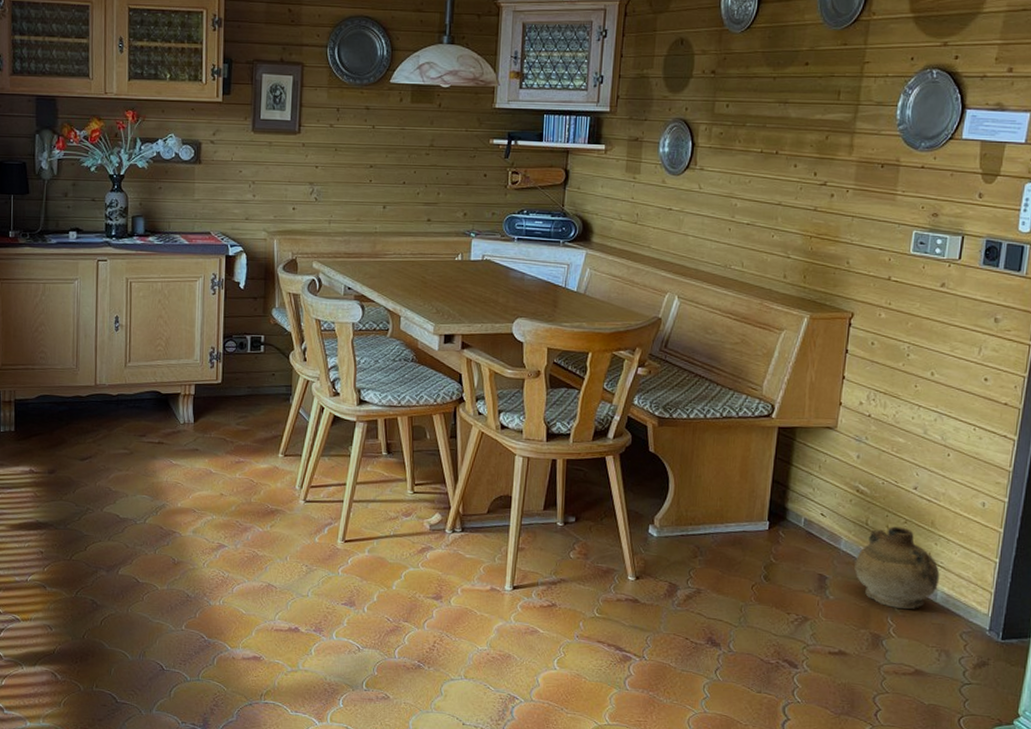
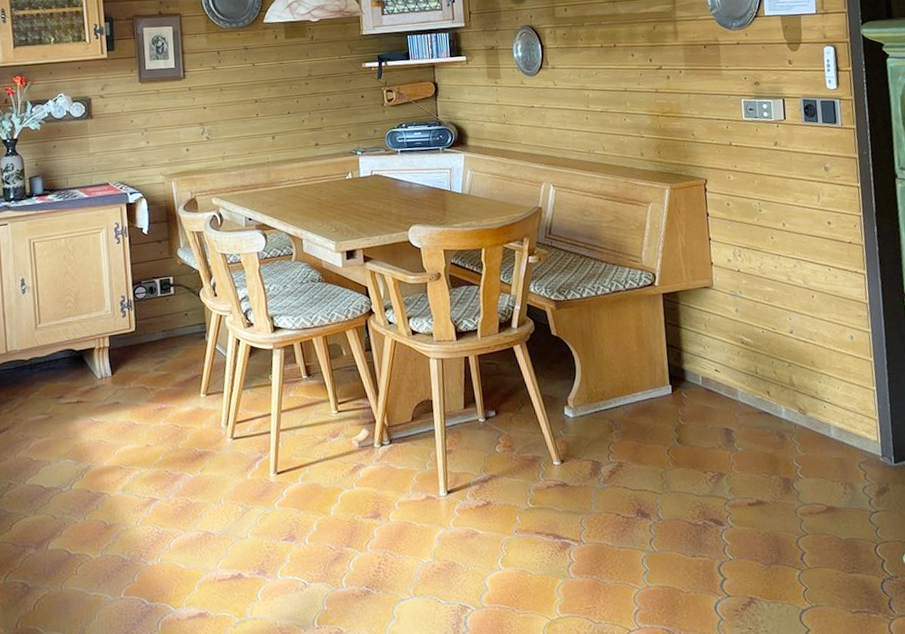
ceramic jug: present [854,526,940,610] -> none [753,370,830,450]

